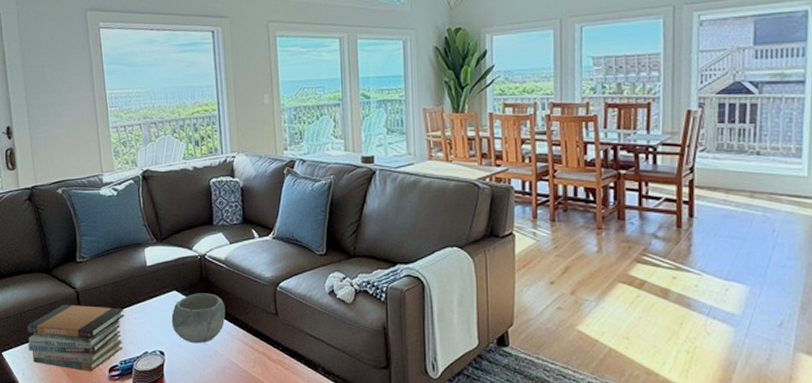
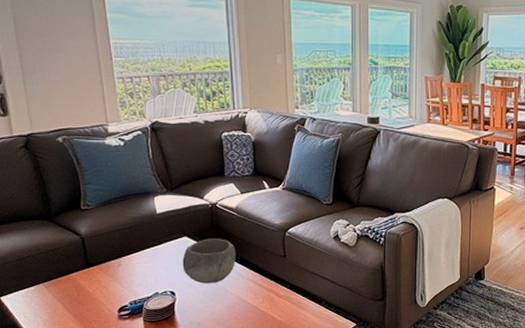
book stack: present [26,304,125,372] -> none [27,250,134,313]

